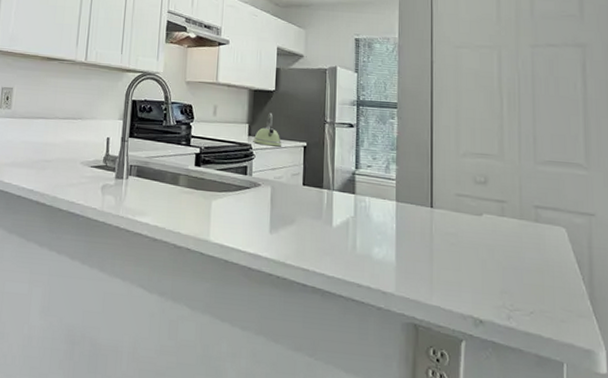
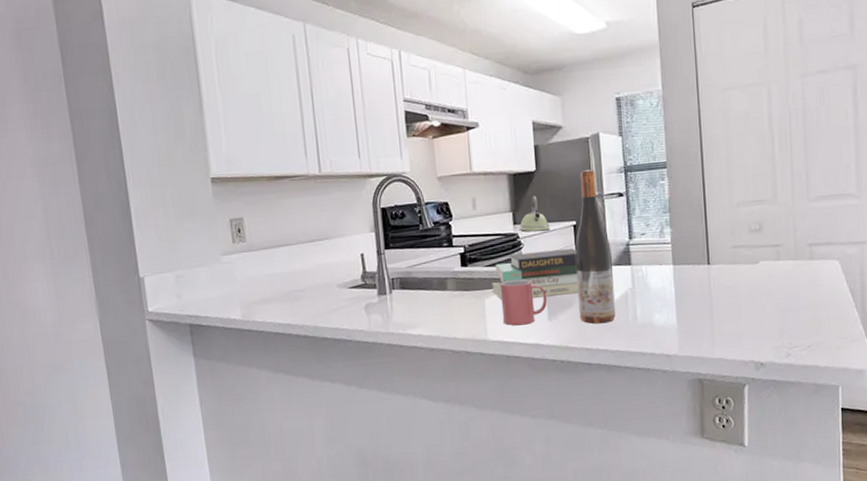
books: none [220,163,304,212] -> present [492,248,579,300]
mug: none [226,187,271,233] -> present [499,279,548,326]
wine bottle: none [299,97,337,247] -> present [575,170,616,324]

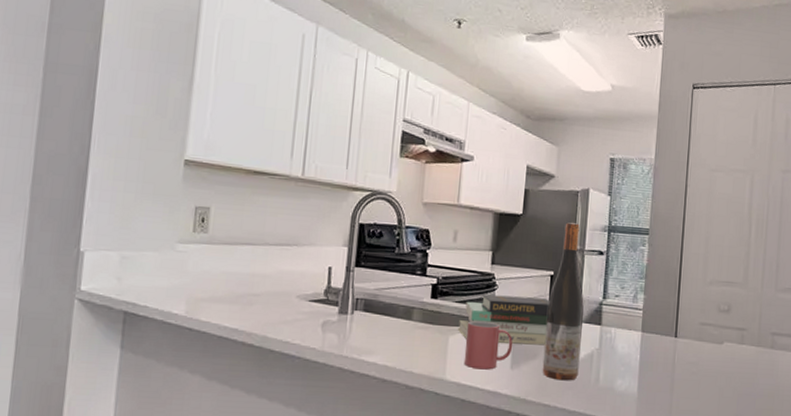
kettle: present [519,196,550,232] -> none [496,239,527,276]

